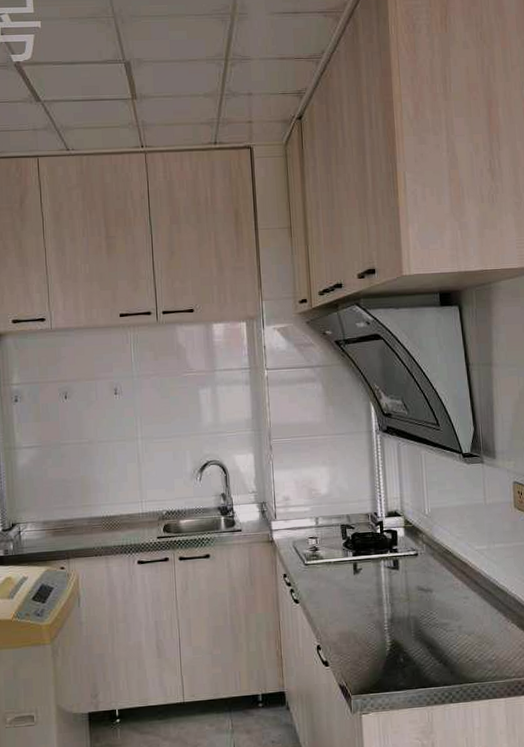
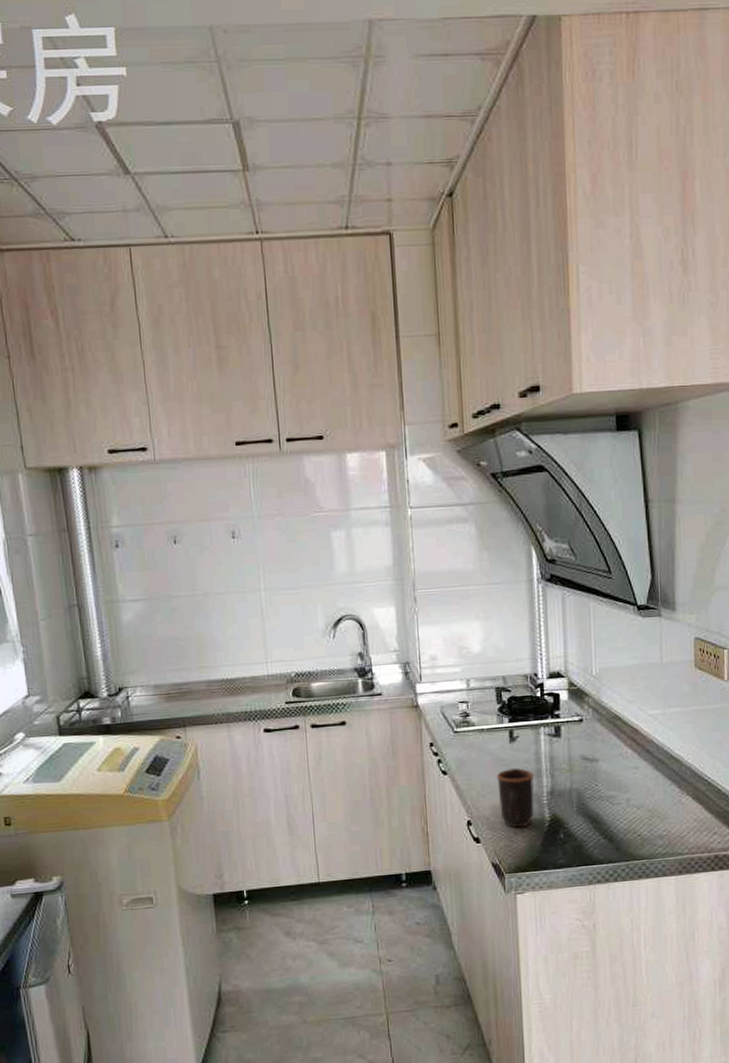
mug: none [343,597,376,653] -> present [497,768,534,828]

